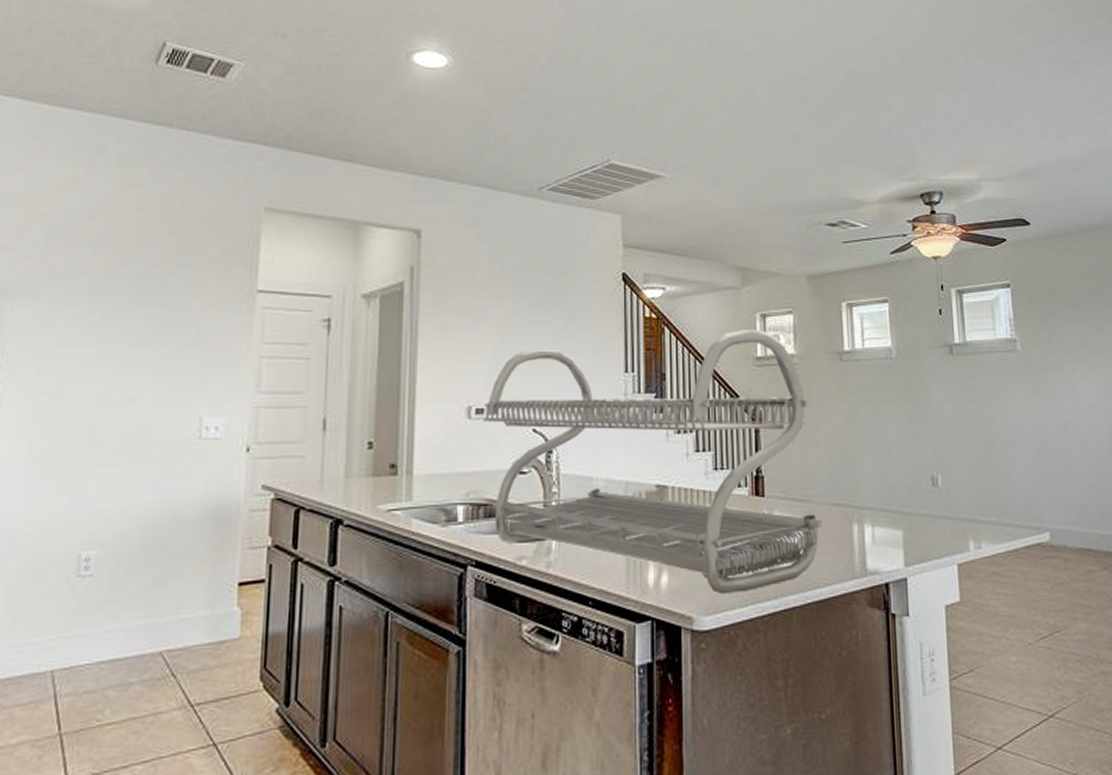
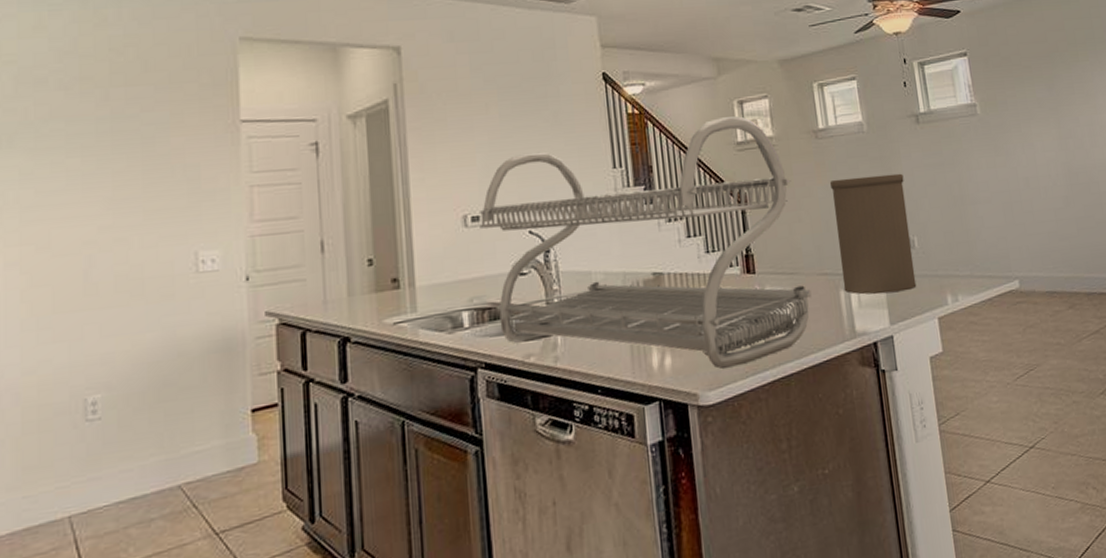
canister: none [851,405,937,532] -> present [829,173,917,295]

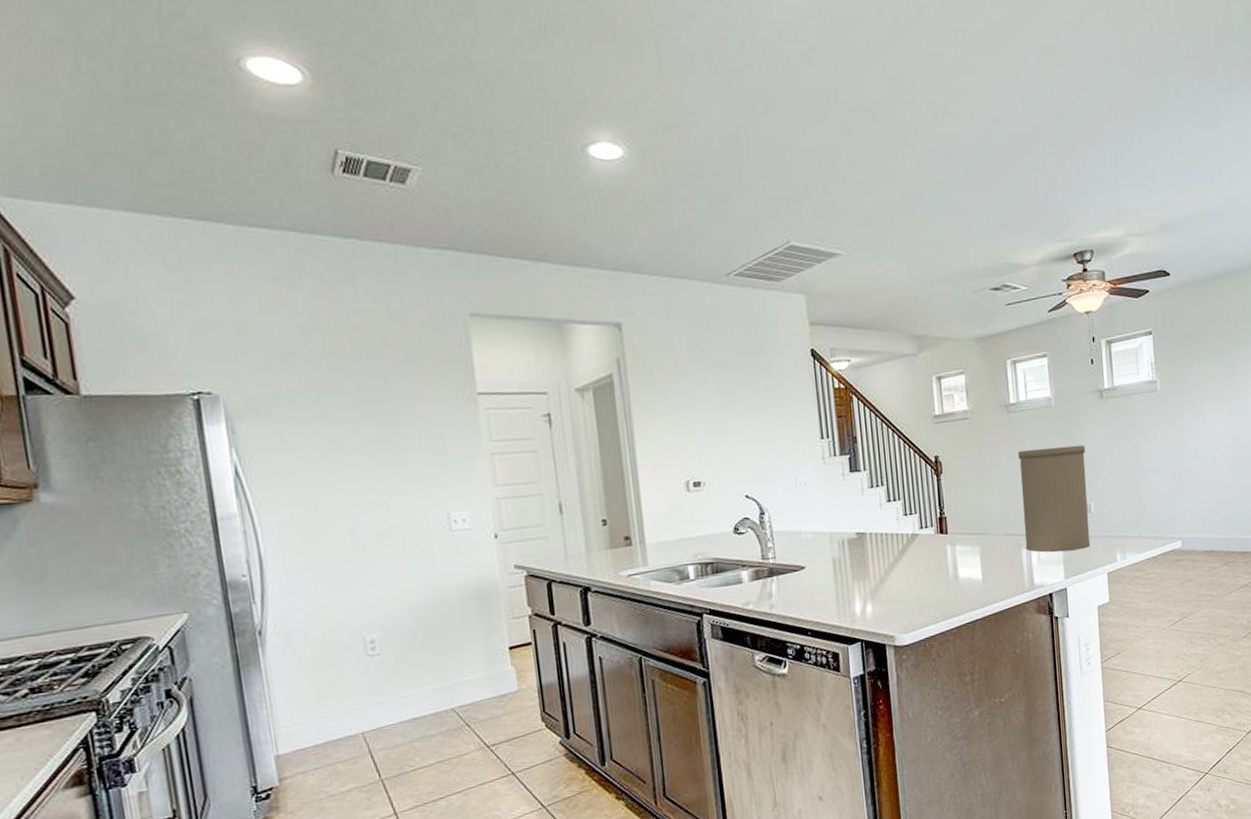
dish rack: present [478,116,812,370] -> none [699,390,997,616]

